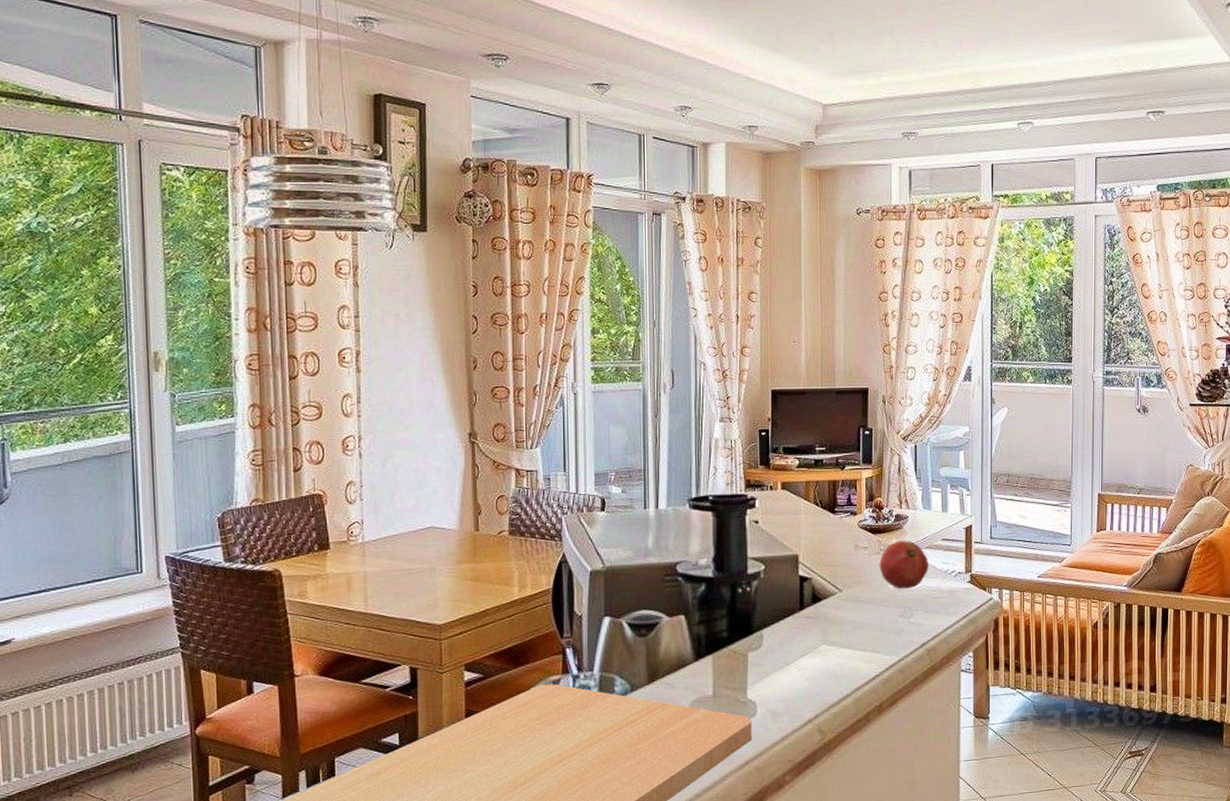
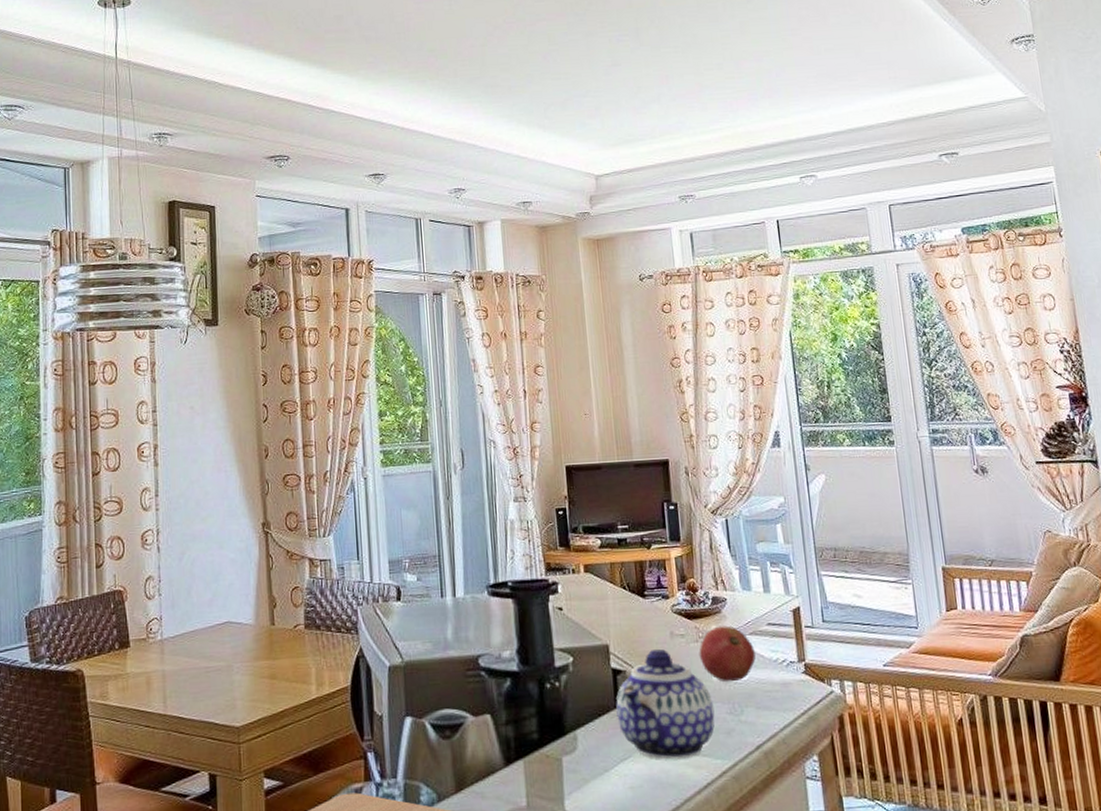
teapot: none [801,560,888,655] -> present [616,649,715,760]

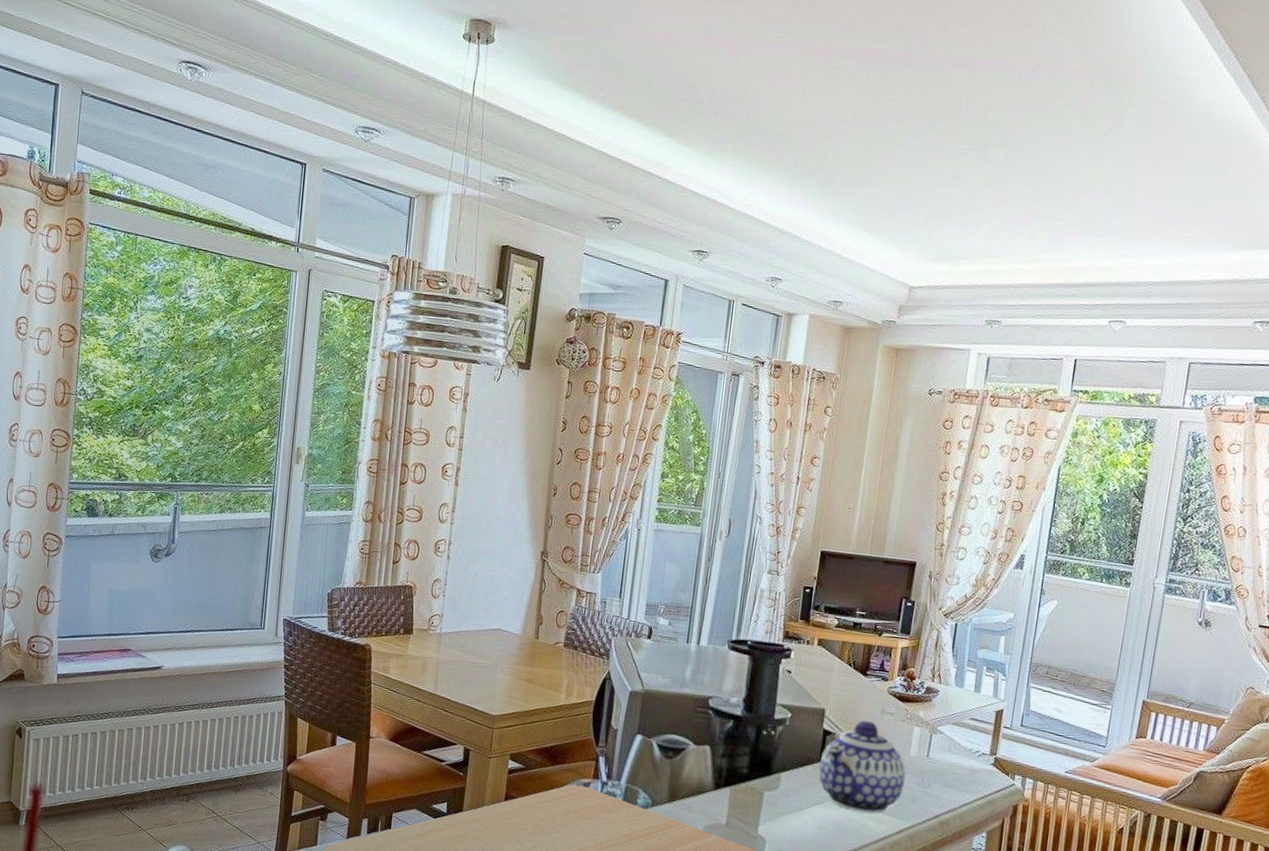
fruit: present [699,625,756,683] -> none [903,712,954,760]

